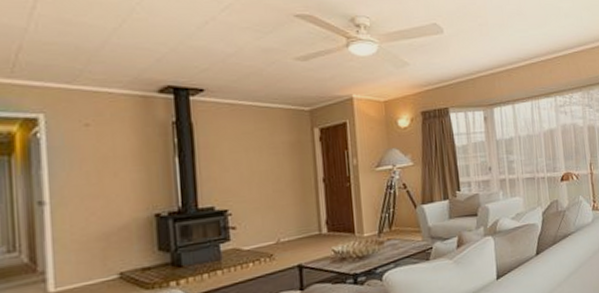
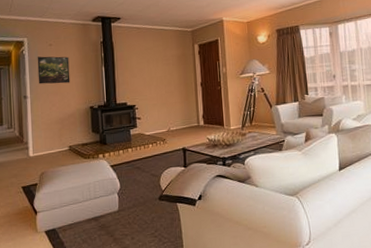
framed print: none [62,141,122,184] -> present [37,56,70,84]

